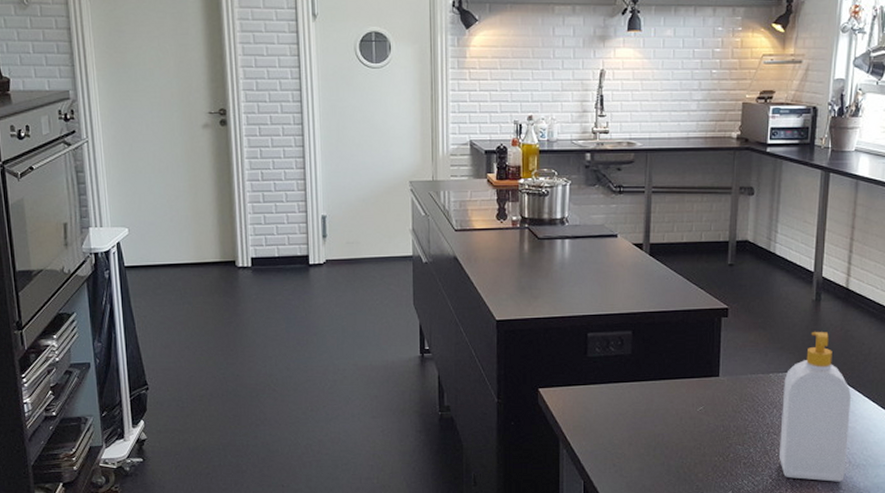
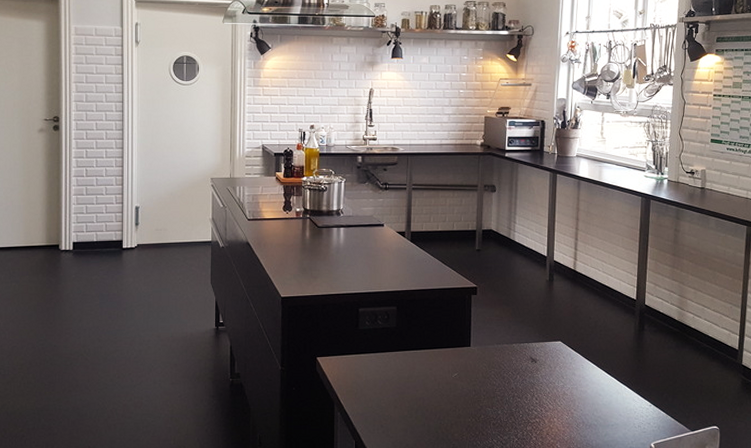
soap bottle: present [778,332,851,482] -> none [522,308,582,440]

